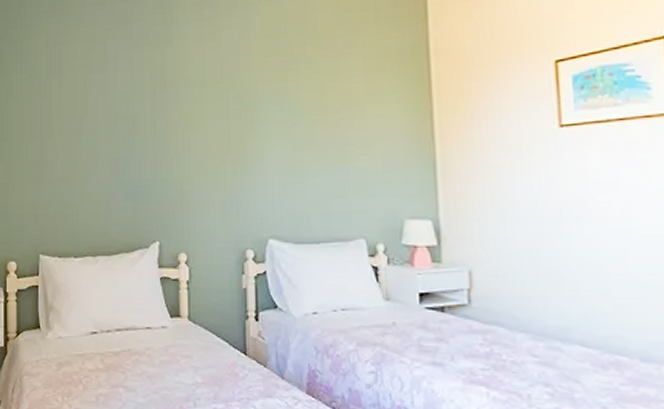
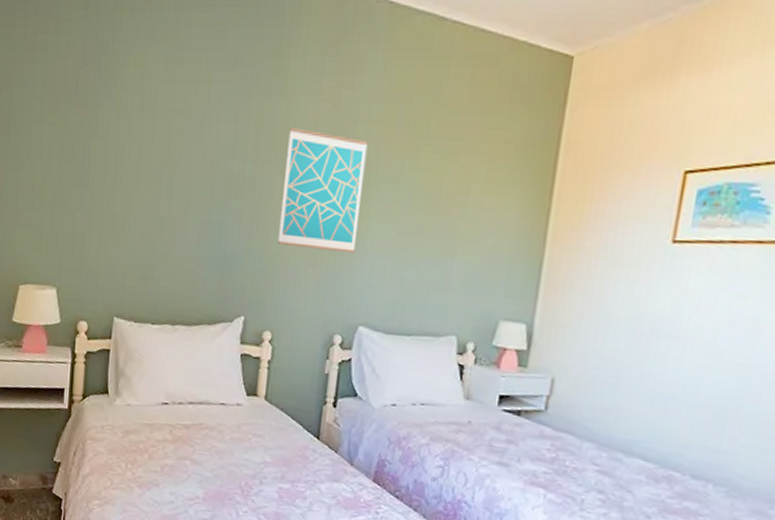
wall art: none [180,68,254,173] -> present [277,128,368,254]

